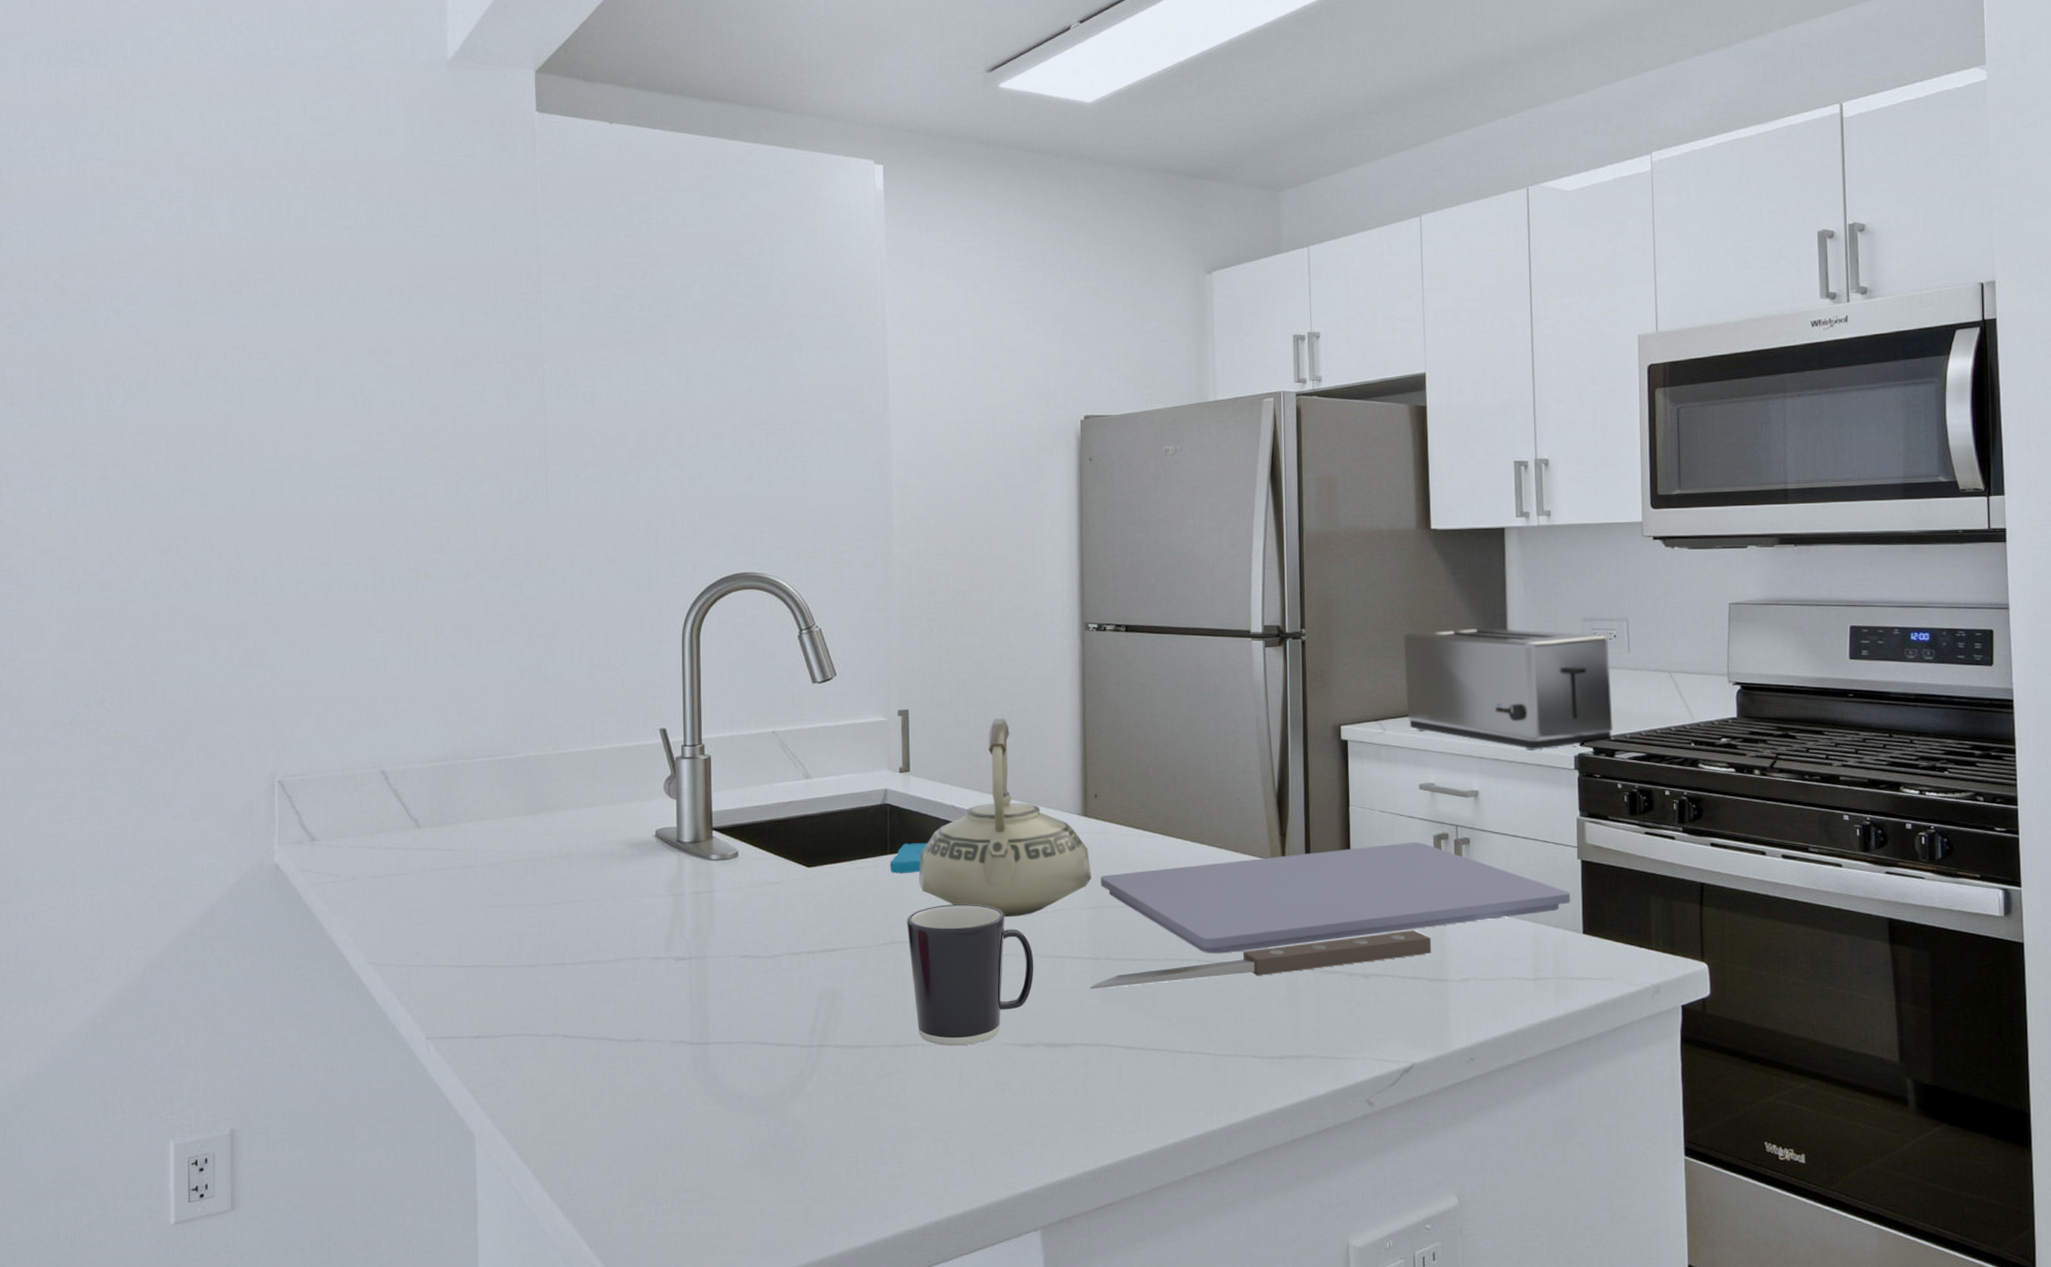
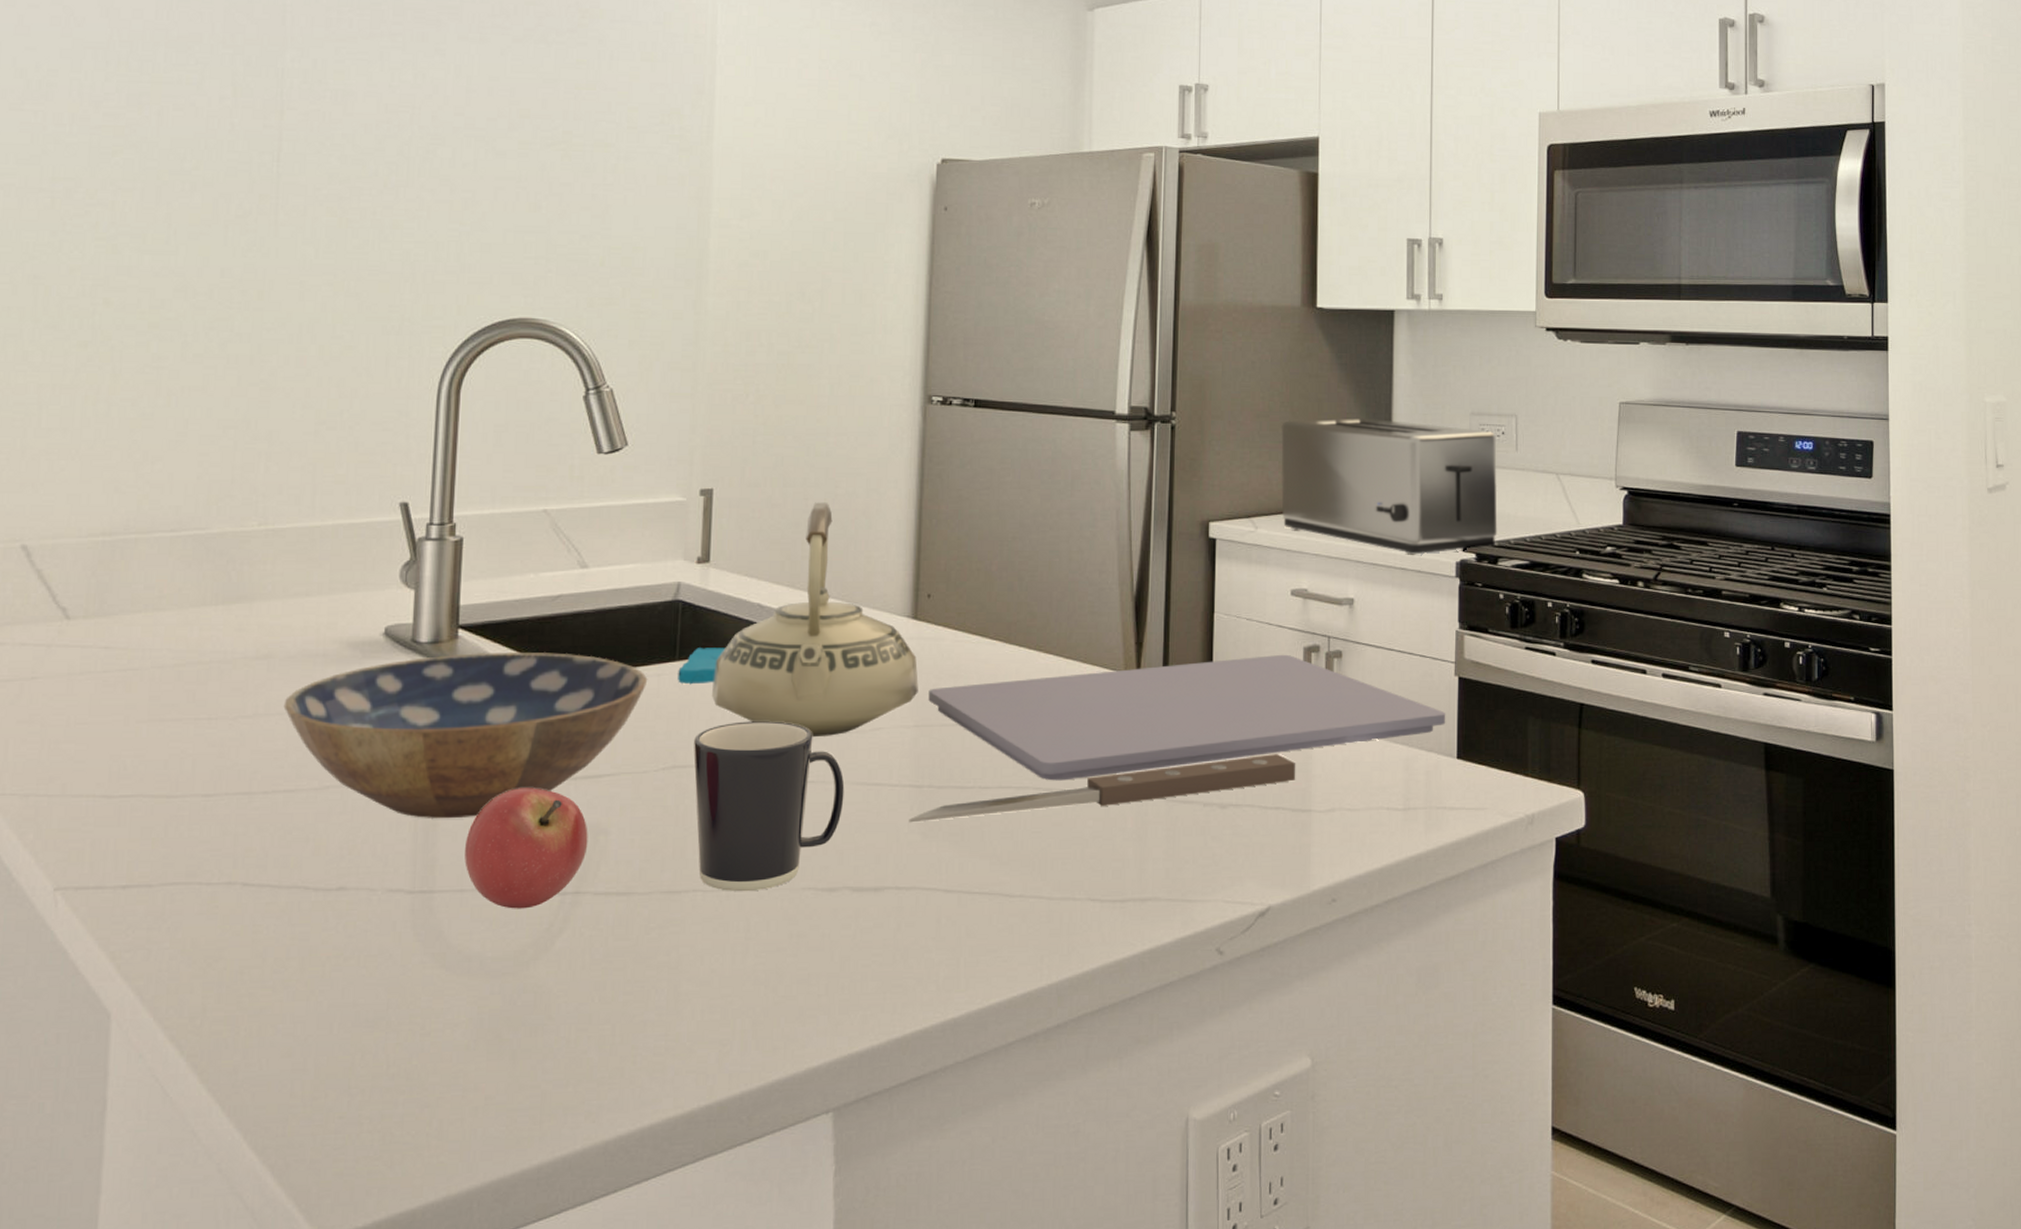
bowl: none [583,849,866,985] -> present [283,653,648,819]
fruit: none [730,960,827,1058] -> present [464,787,588,909]

